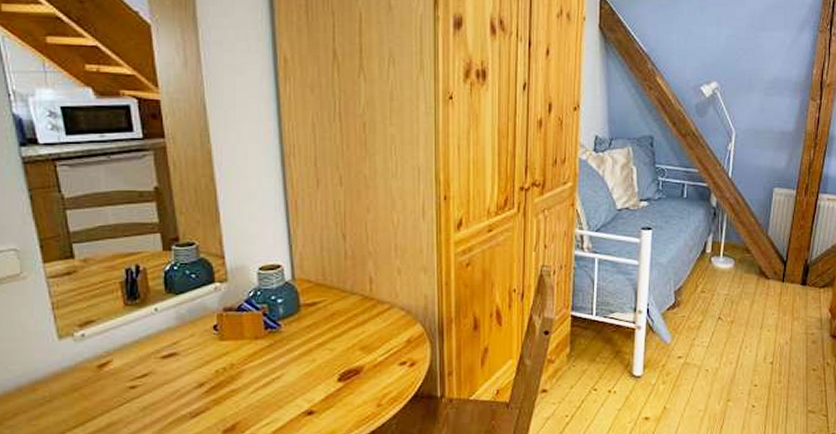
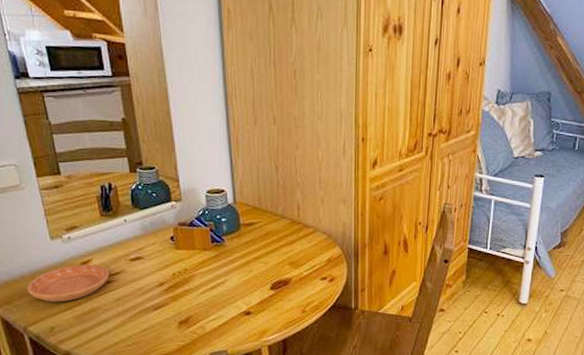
saucer: none [25,366,134,419] -> present [27,264,110,302]

